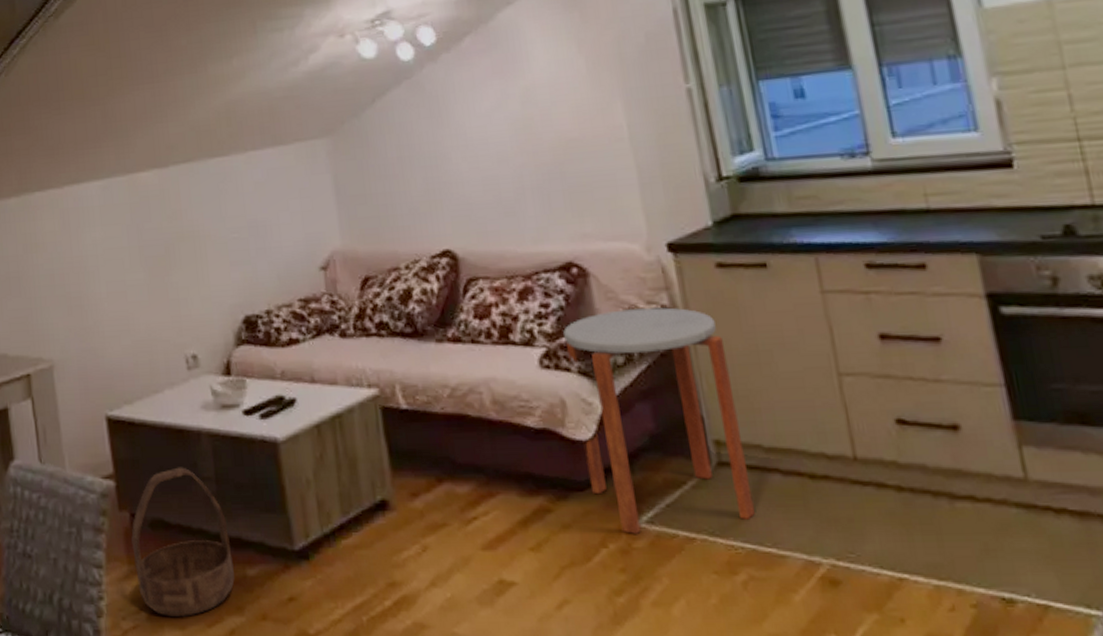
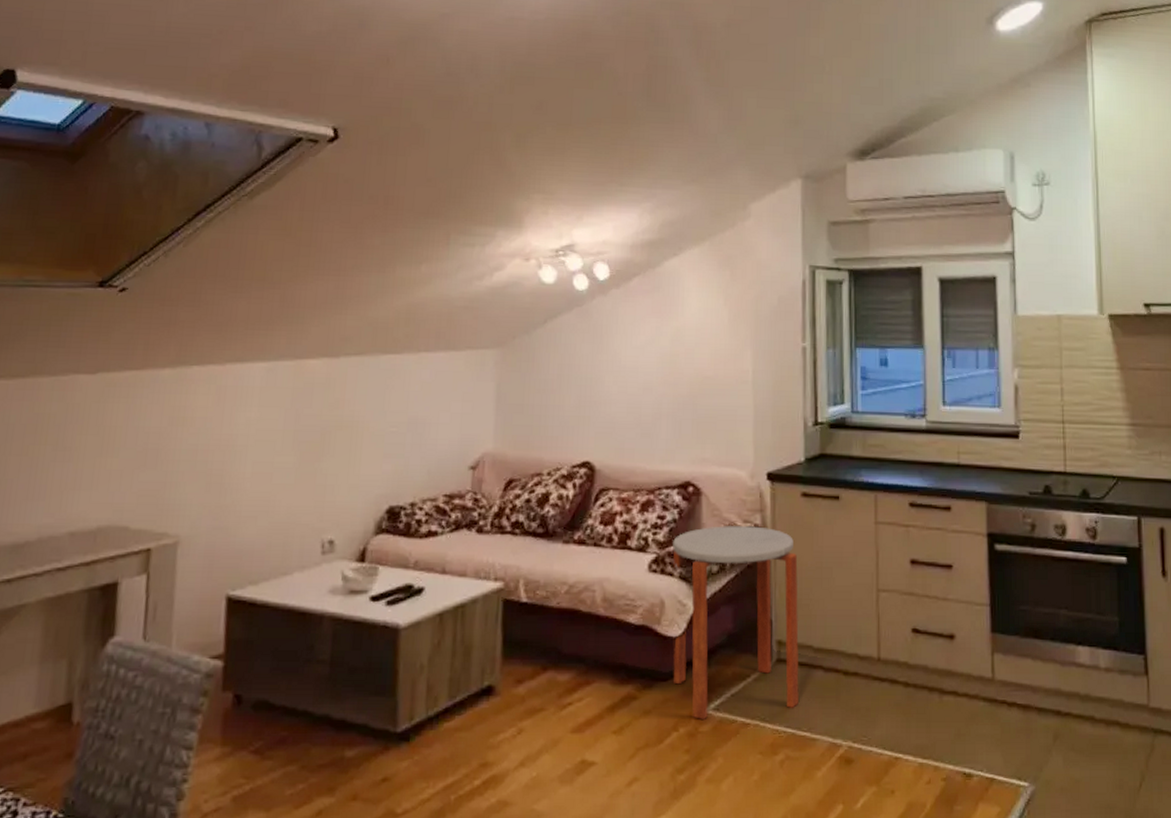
basket: present [131,467,235,617] -> none [228,649,334,798]

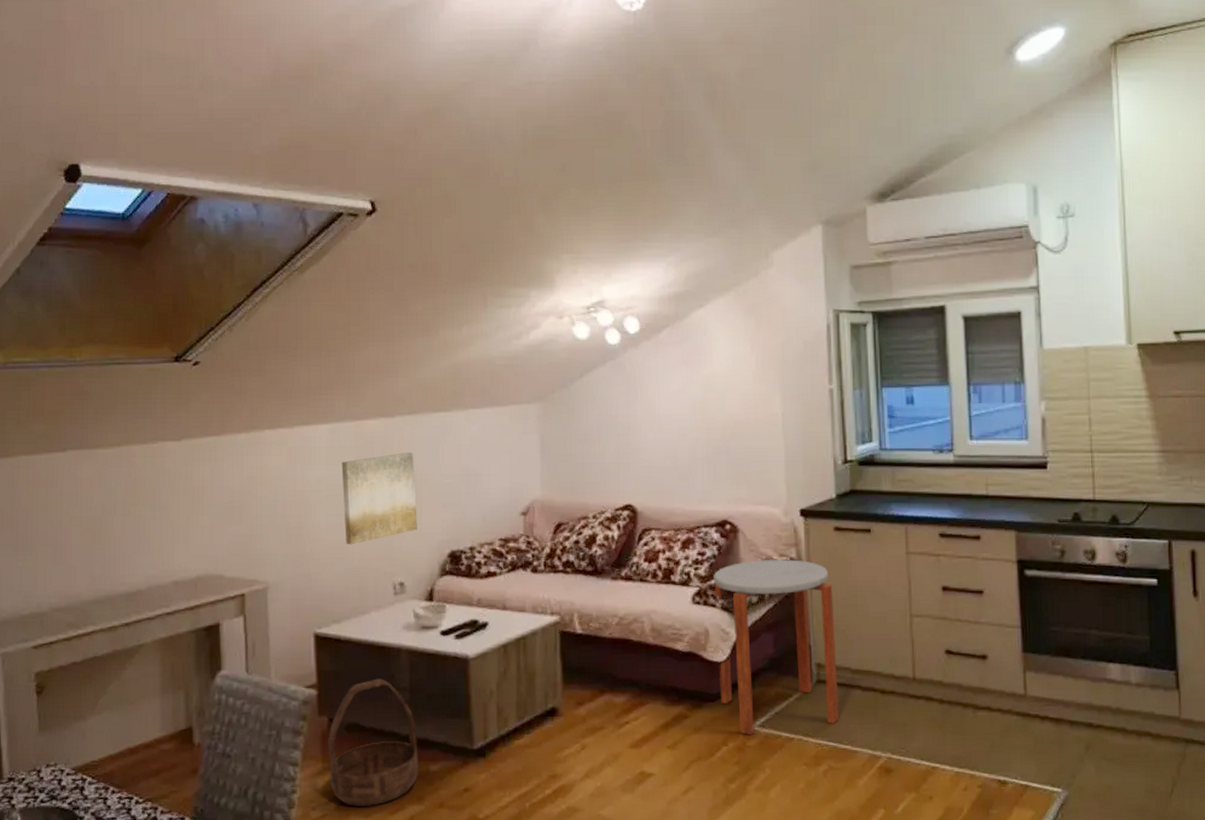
basket: none [228,649,334,798] -> present [328,678,418,806]
wall art: none [272,396,357,497] -> present [341,452,417,545]

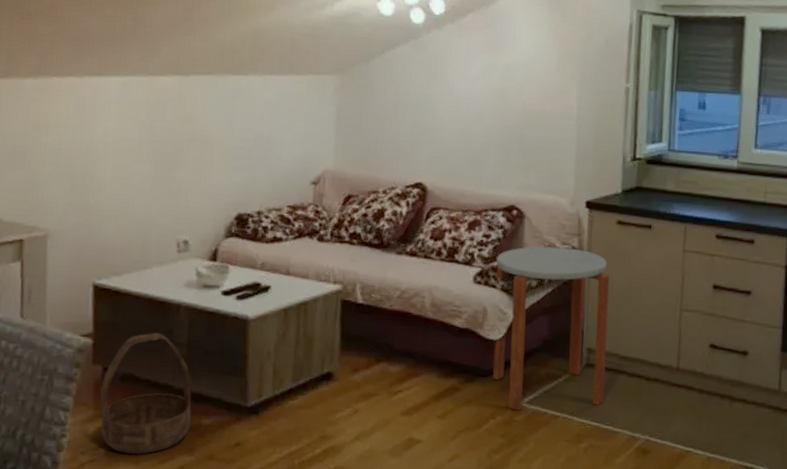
wall art: present [341,452,417,545] -> none [131,112,207,200]

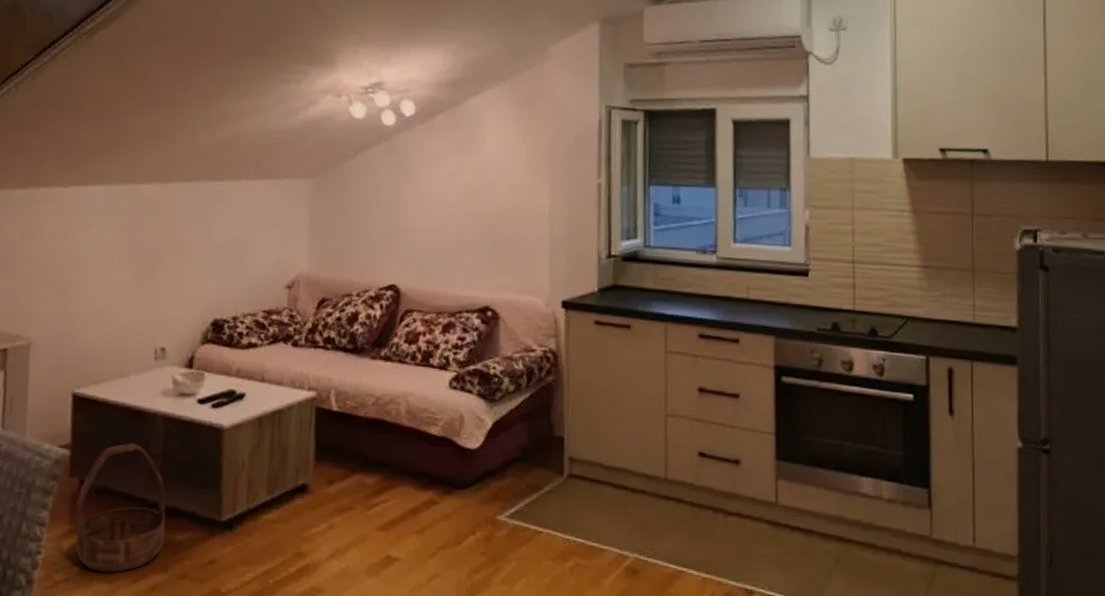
side table: present [492,246,610,411] -> none [471,348,590,526]

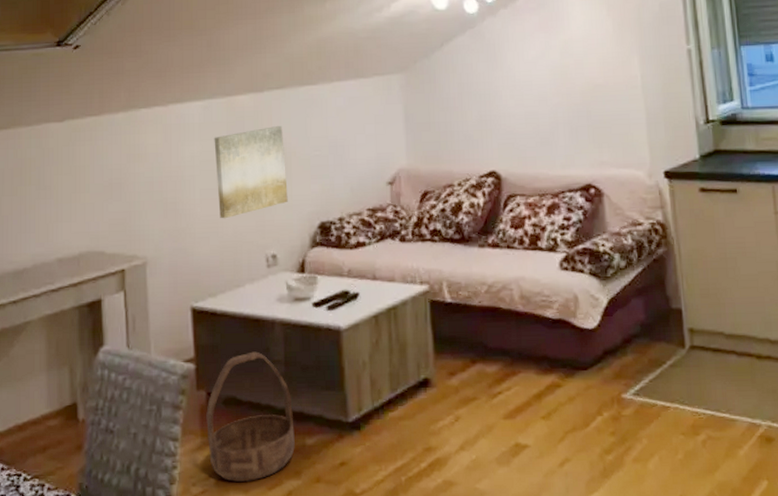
wall art: none [111,218,185,307] -> present [214,126,288,219]

